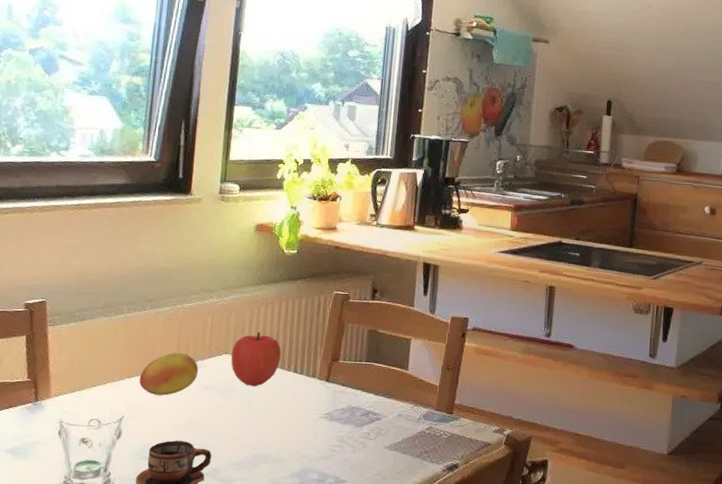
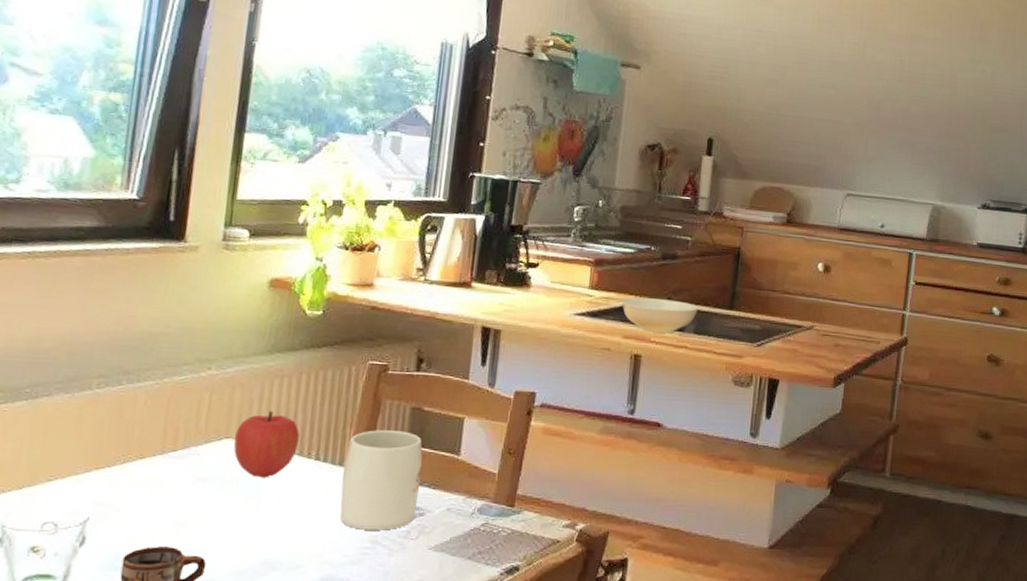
fruit: present [139,353,199,396] -> none [111,438,191,491]
mug: none [314,348,379,432] -> present [339,430,423,531]
bowl: none [538,237,603,268] -> present [621,297,699,333]

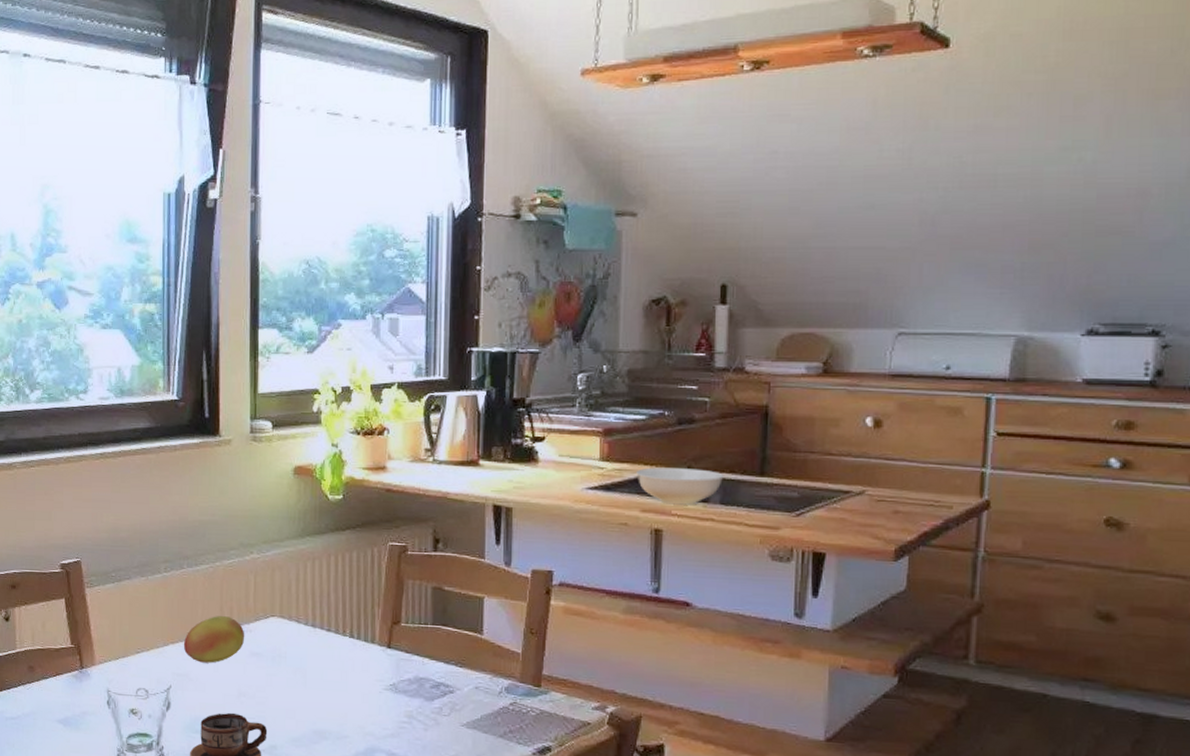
fruit: none [111,438,191,491] -> present [183,616,245,663]
fruit: present [233,410,300,478] -> none [278,591,334,654]
mug: present [339,430,423,531] -> none [376,609,448,706]

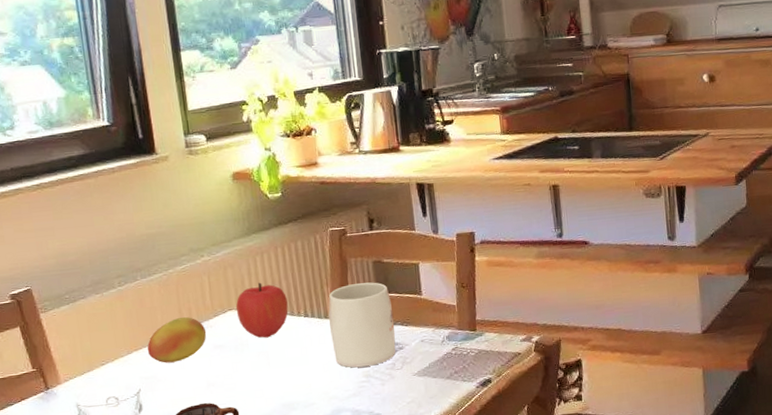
fruit: none [278,591,334,654] -> present [236,282,289,338]
mug: none [376,609,448,706] -> present [328,282,396,368]
bowl: present [636,467,724,505] -> none [532,131,602,164]

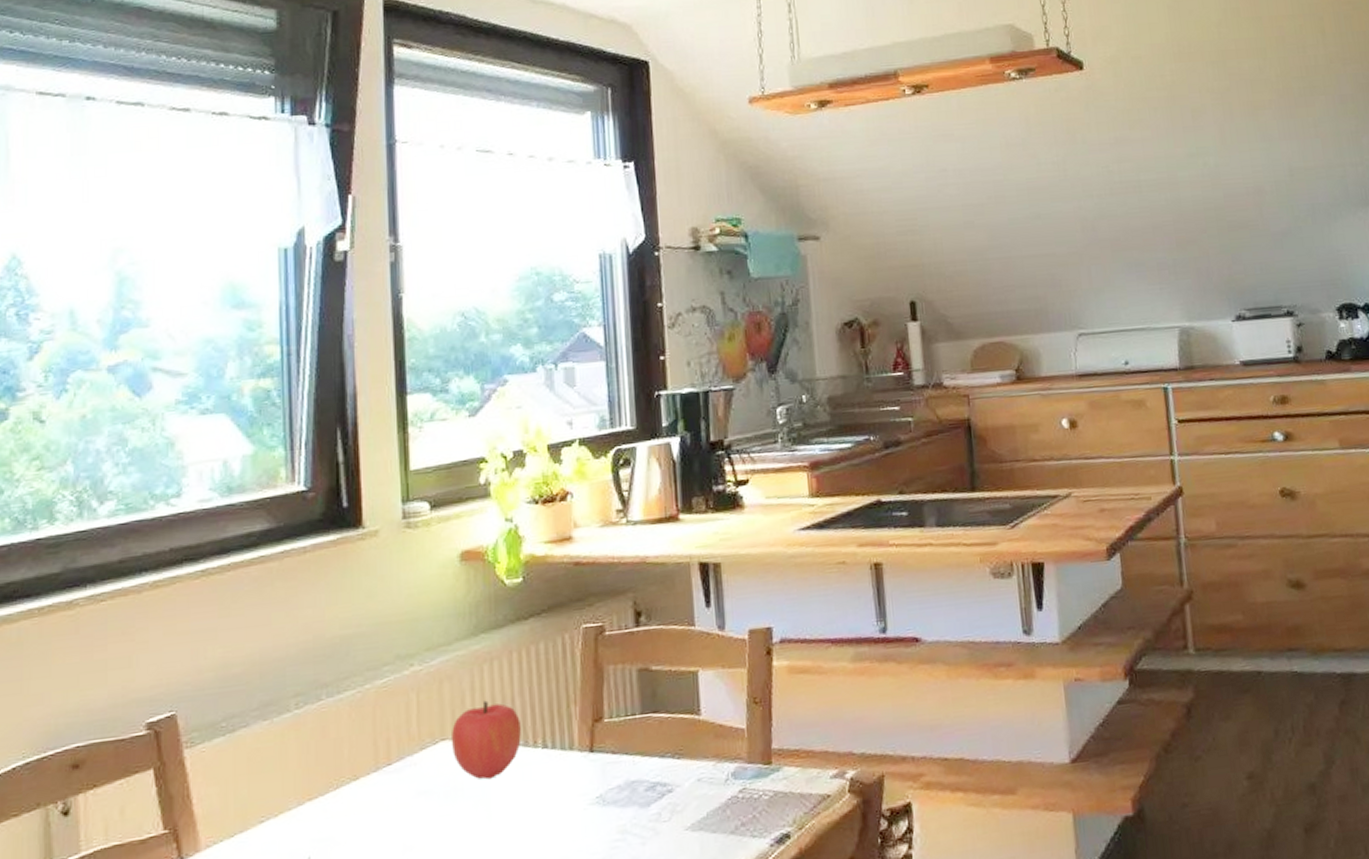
fruit: present [147,317,207,363] -> none [325,751,408,818]
mug: present [328,282,396,368] -> none [575,698,663,821]

